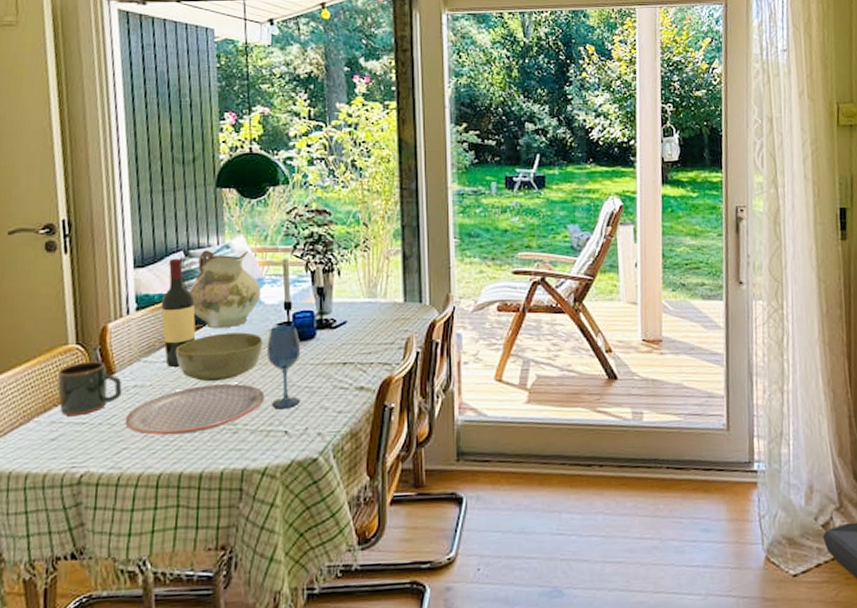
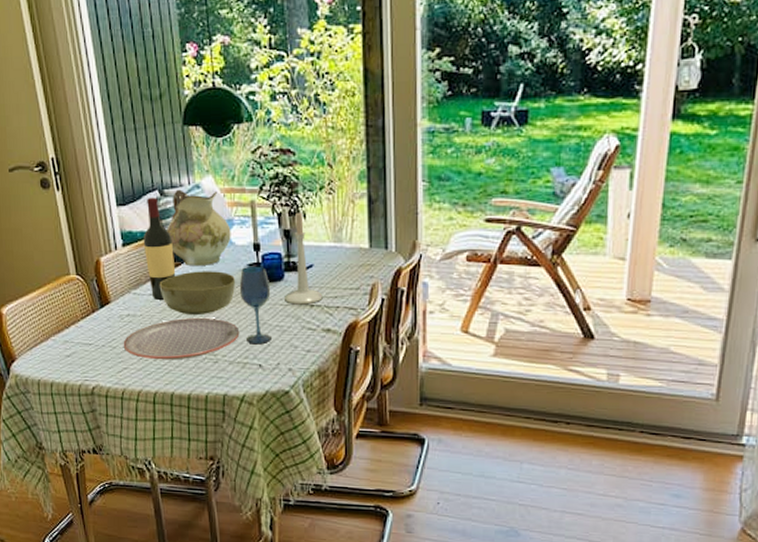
mug: present [57,361,122,416] -> none [64,291,118,337]
candlestick: none [316,269,356,363] -> present [285,212,323,305]

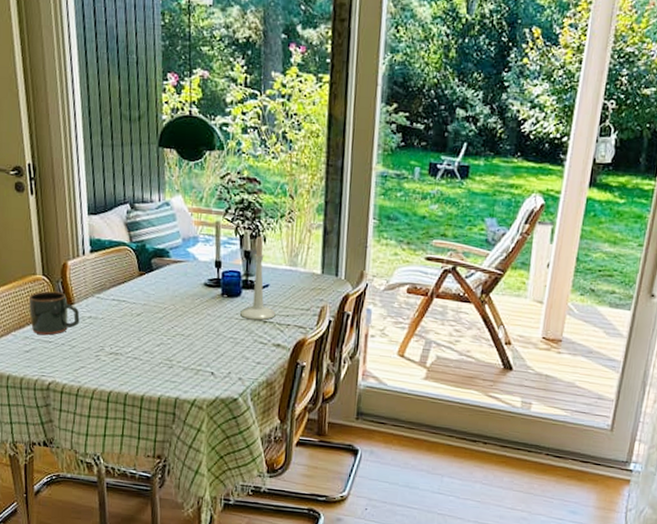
mug: none [64,291,118,337] -> present [28,291,80,335]
plate: present [123,318,240,360] -> none [82,324,196,363]
wine bottle: present [143,197,176,300] -> none [110,209,140,306]
bowl: present [159,271,236,316] -> none [122,281,196,323]
pitcher: present [167,189,231,267] -> none [134,205,196,278]
wineglass: present [240,266,271,345] -> none [199,281,228,354]

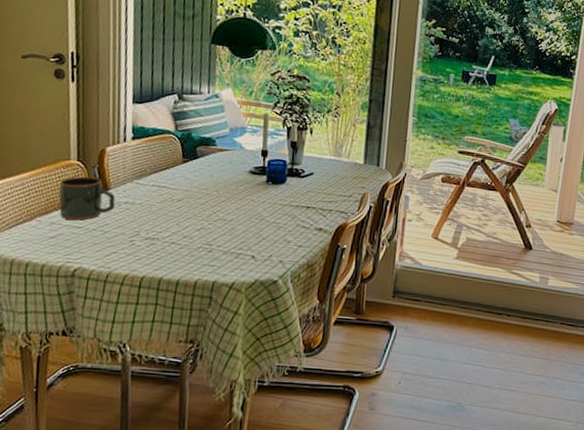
candlestick: present [240,236,276,321] -> none [284,128,319,206]

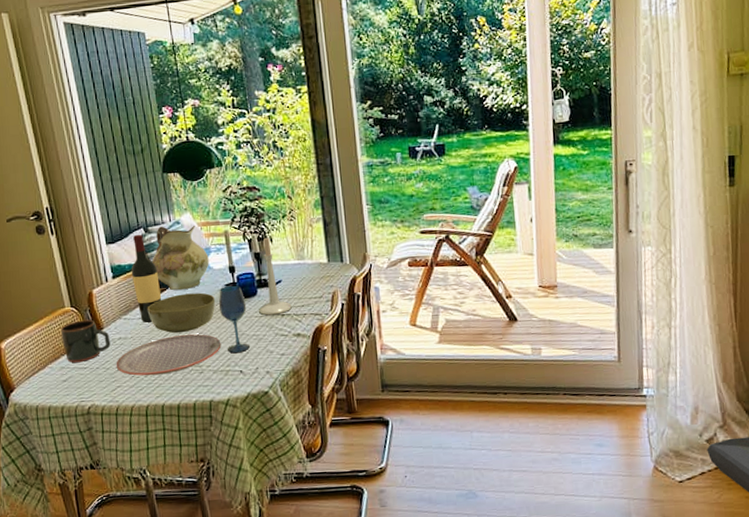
plate: none [115,209,238,248] -> present [116,334,222,376]
wine bottle: none [154,99,184,191] -> present [131,234,162,323]
bowl: none [163,168,241,208] -> present [147,292,216,334]
pitcher: none [180,96,243,165] -> present [152,226,209,291]
wineglass: none [243,169,273,238] -> present [219,285,250,354]
candlestick: none [284,128,319,206] -> present [259,237,292,316]

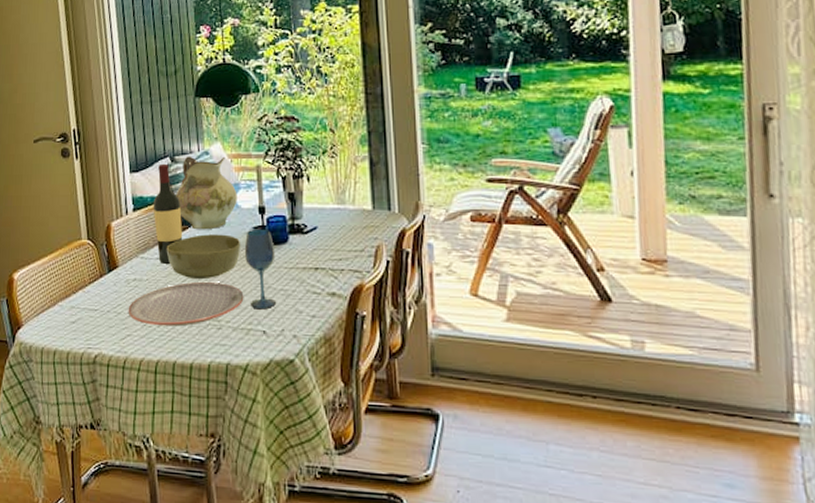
mug: present [60,319,111,362] -> none [74,255,125,302]
candlestick: present [259,237,292,316] -> none [289,175,327,268]

